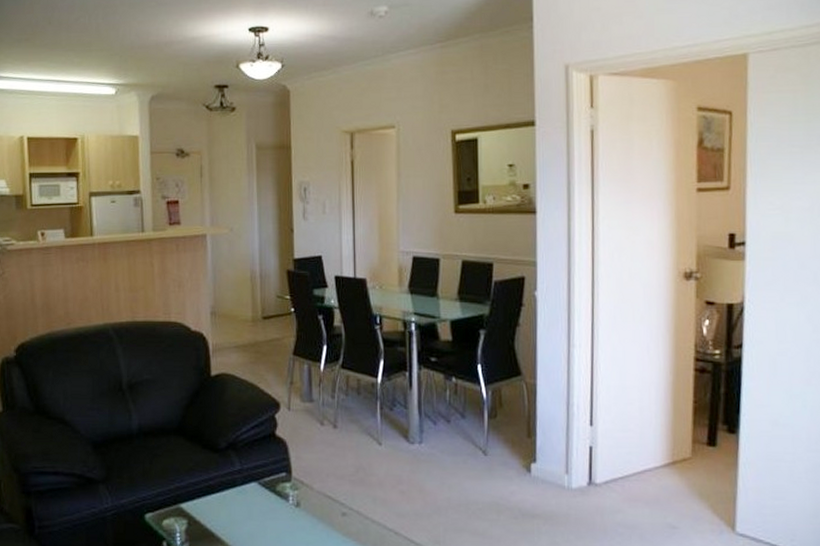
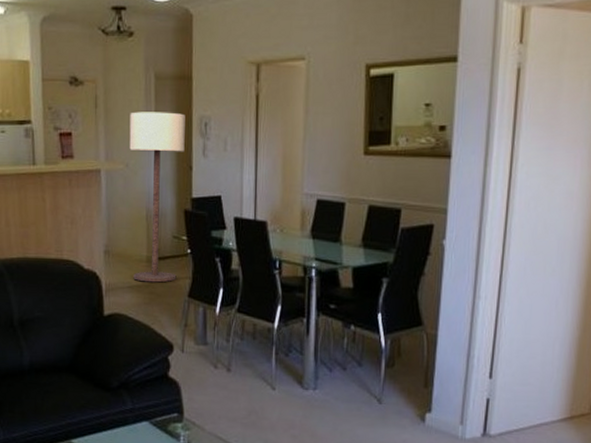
floor lamp: none [233,179,286,342] -> present [129,112,185,283]

